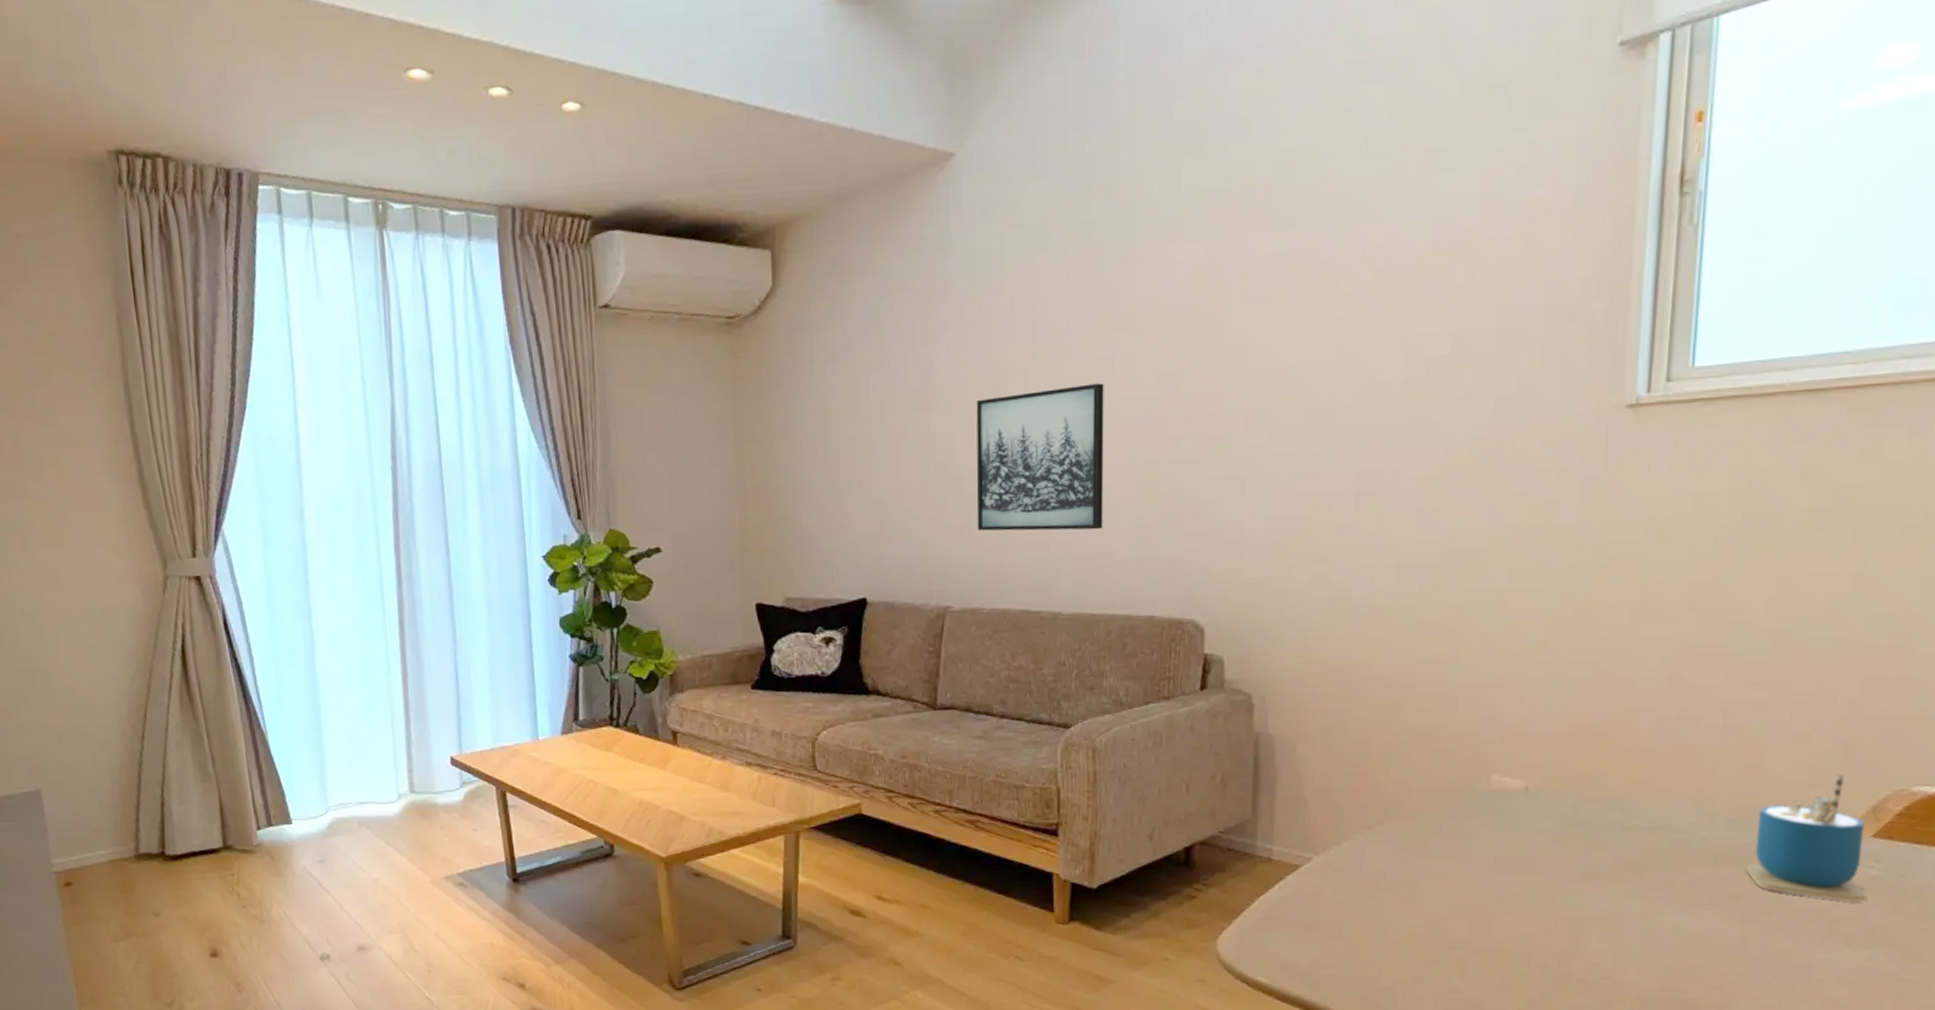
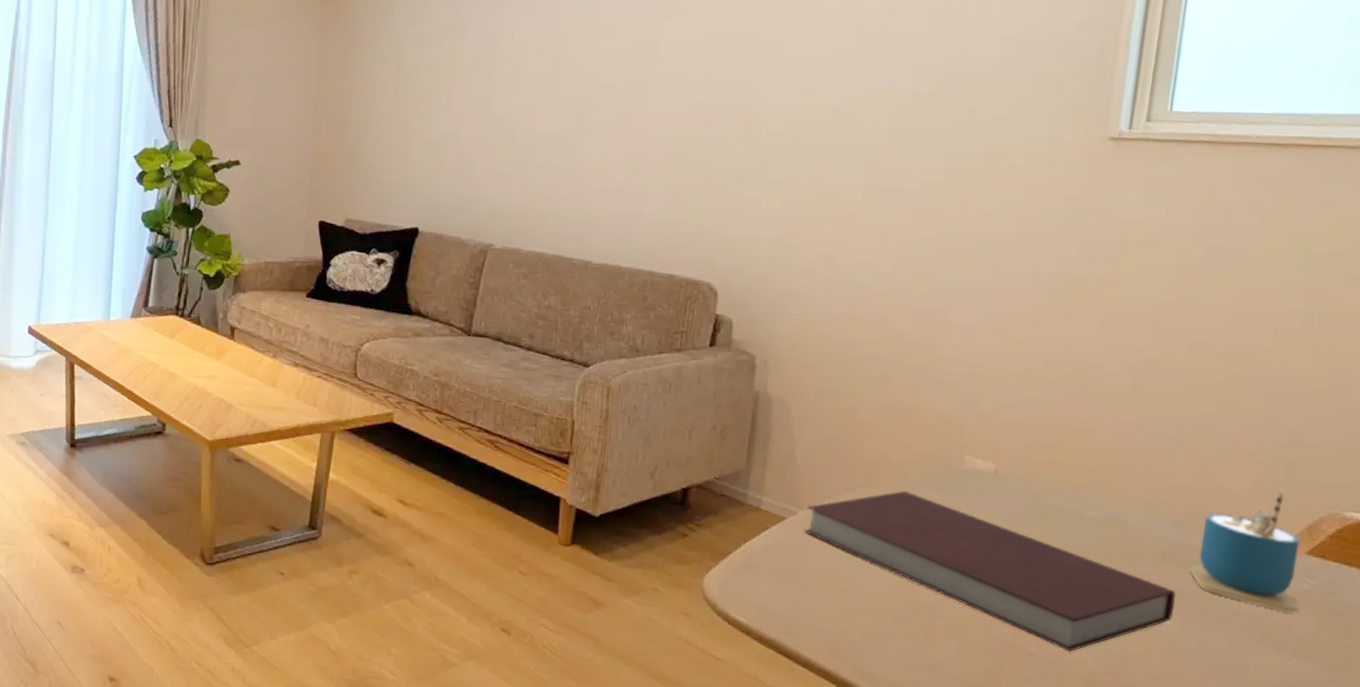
wall art: present [976,383,1104,531] -> none [524,62,649,192]
notebook: none [1321,821,1733,972] -> present [804,490,1176,652]

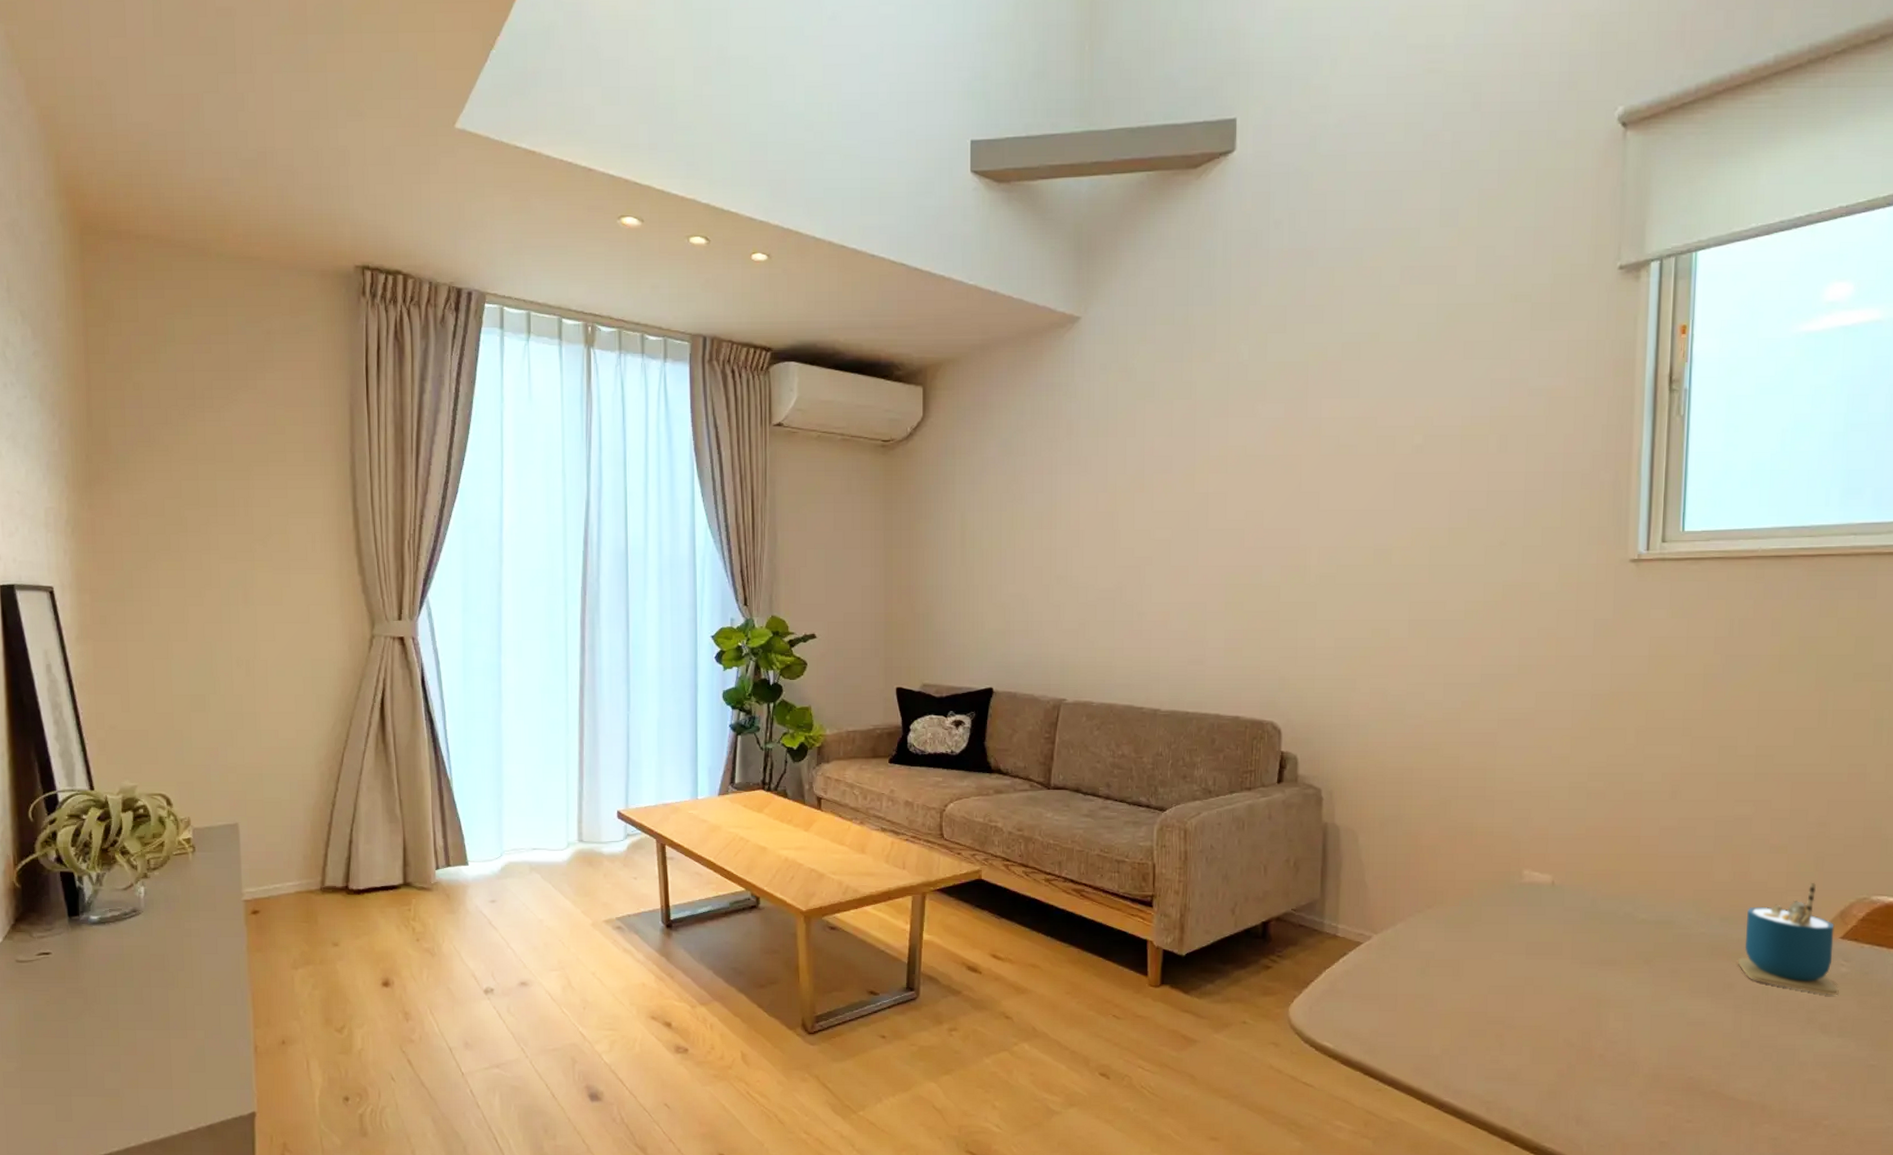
notebook: present [804,490,1176,652] -> none [1379,908,1727,1050]

